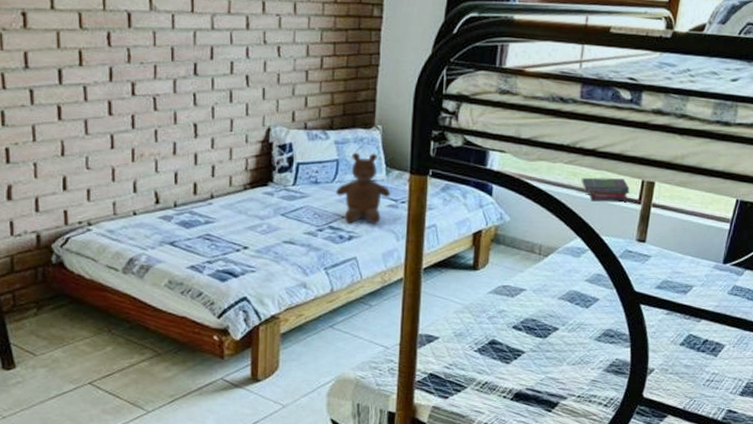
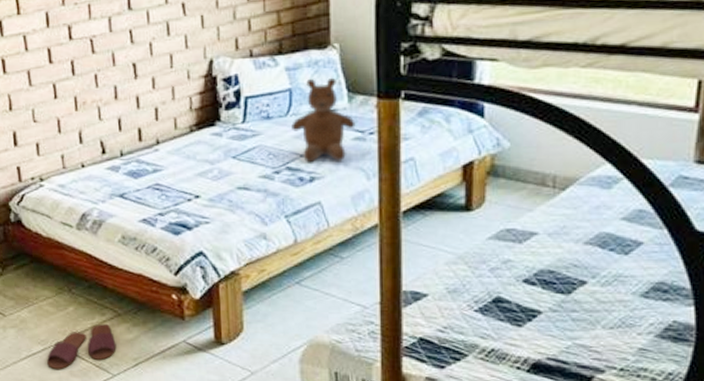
slippers: none [78,362,154,408] -> present [47,323,117,370]
books: present [581,177,630,203] -> none [607,80,680,114]

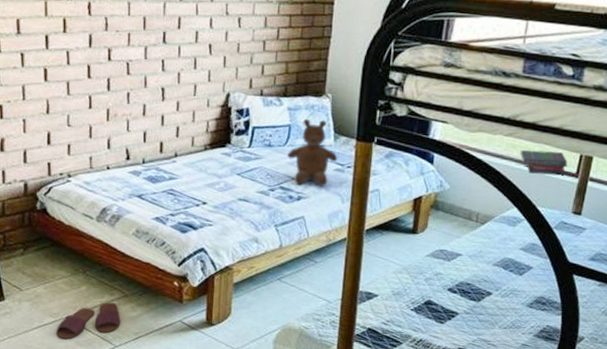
books: none [607,80,680,114] -> present [520,149,568,176]

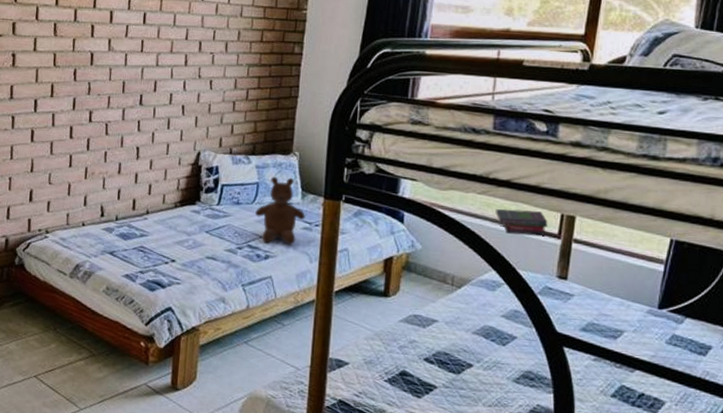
slippers: present [56,302,121,340] -> none [24,361,87,400]

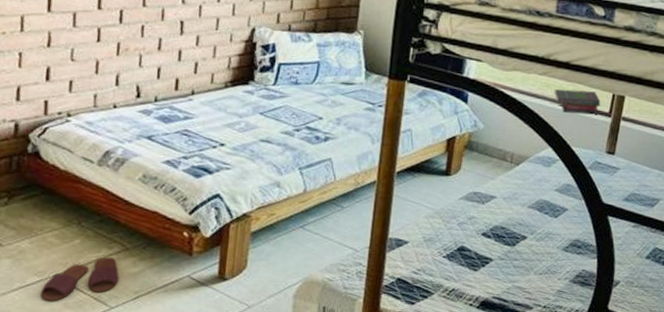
slippers: none [24,361,87,400] -> present [41,256,119,302]
teddy bear: present [255,177,306,245] -> none [315,56,369,126]

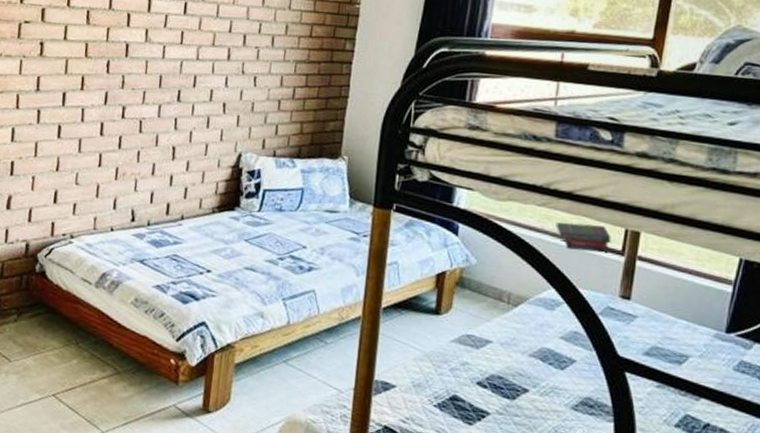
slippers: present [41,256,119,302] -> none [41,379,111,421]

